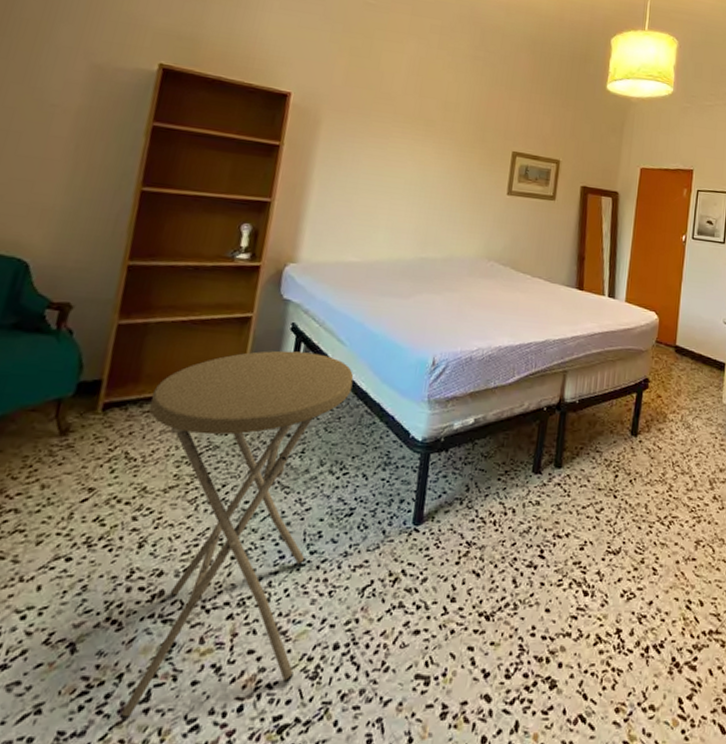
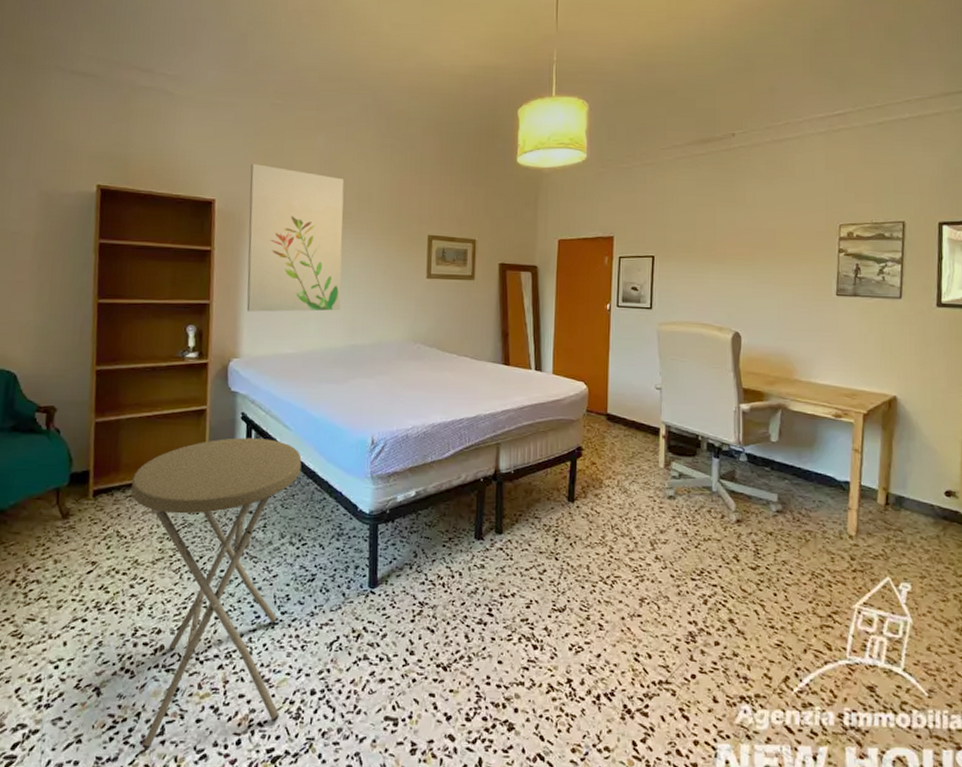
wall art: none [311,60,432,221] -> present [246,164,345,312]

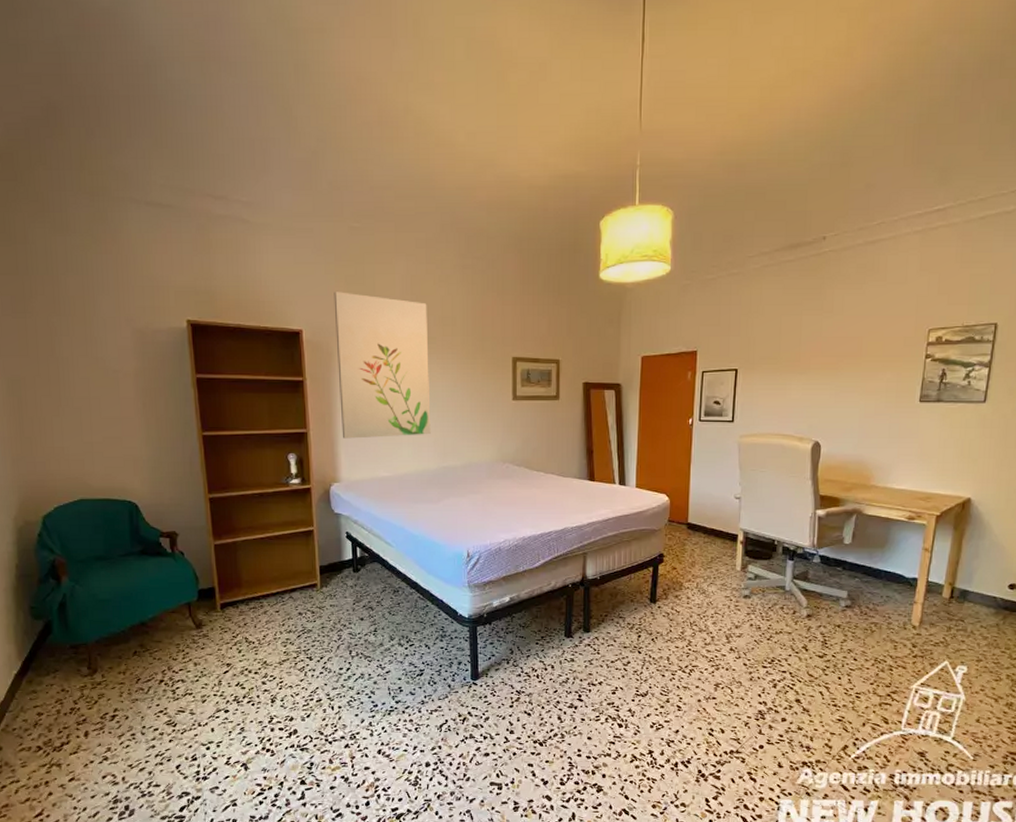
side table: present [131,437,302,750] -> none [254,555,404,811]

